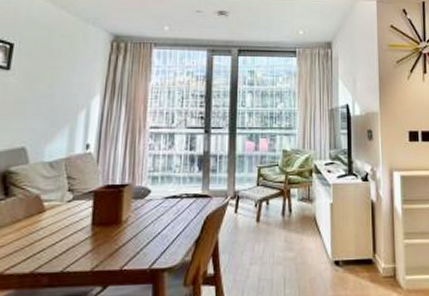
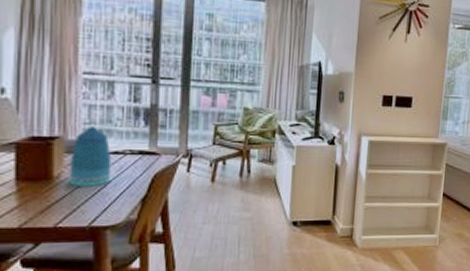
vase: none [135,173,171,230] -> present [69,126,112,186]

